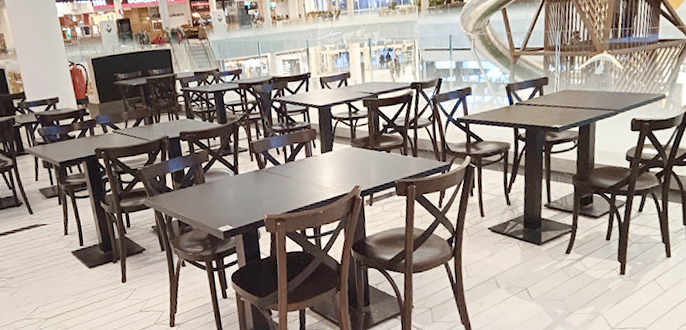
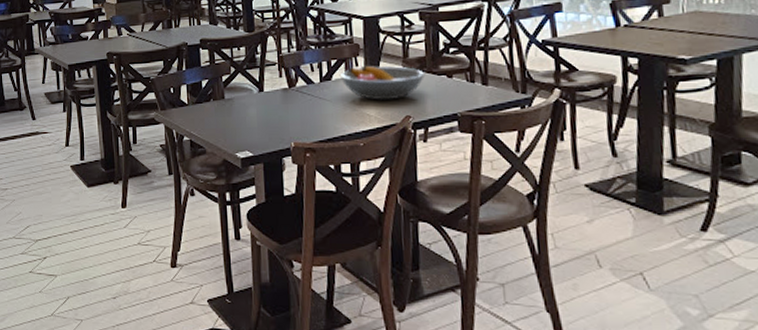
fruit bowl: none [301,146,370,175] -> present [339,66,426,101]

